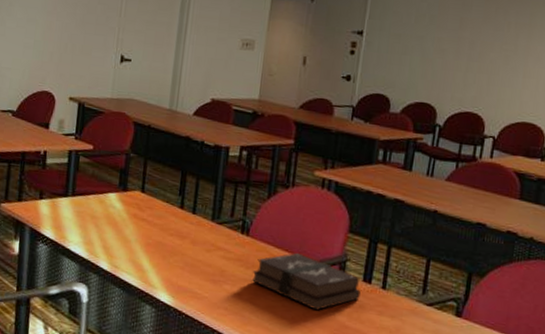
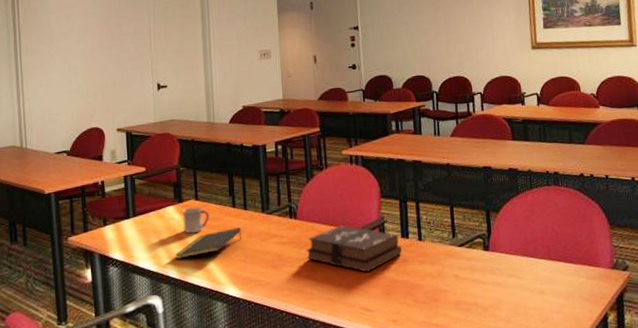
notepad: none [109,230,186,252] -> present [174,227,242,259]
cup: none [123,198,154,228] -> present [183,207,210,234]

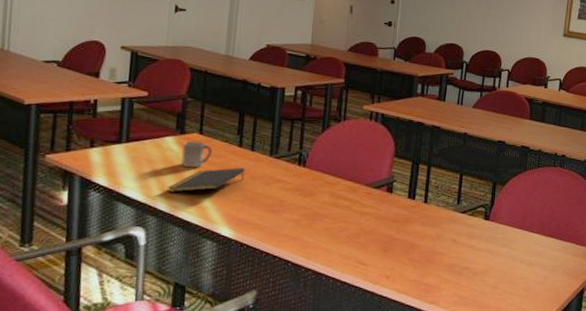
hardback book: present [306,224,402,273] -> none [309,178,406,228]

